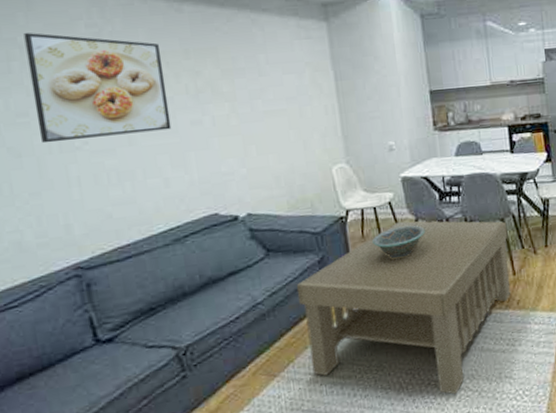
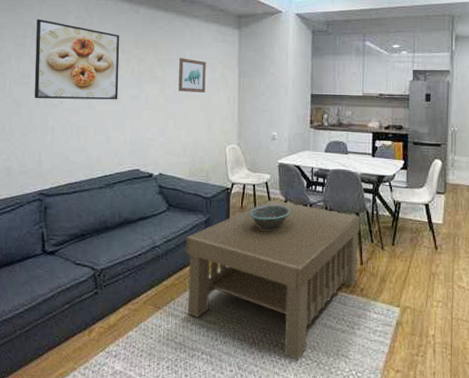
wall art: none [251,64,294,108] -> present [178,58,206,92]

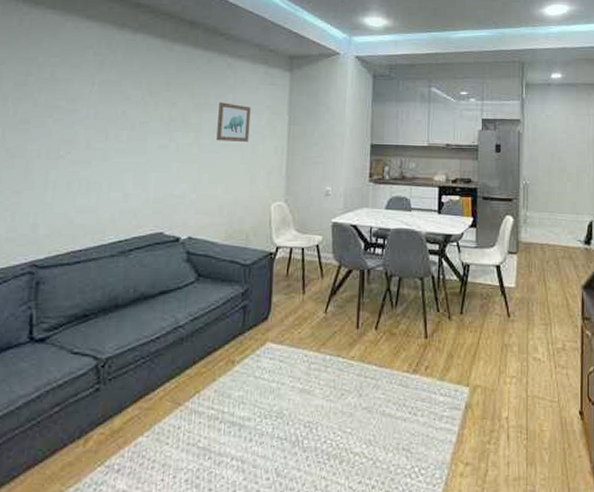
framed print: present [34,19,120,100] -> none [34,55,149,150]
coffee table: present [185,200,361,359] -> none [215,265,425,458]
decorative bowl: present [249,204,292,231] -> none [295,271,346,302]

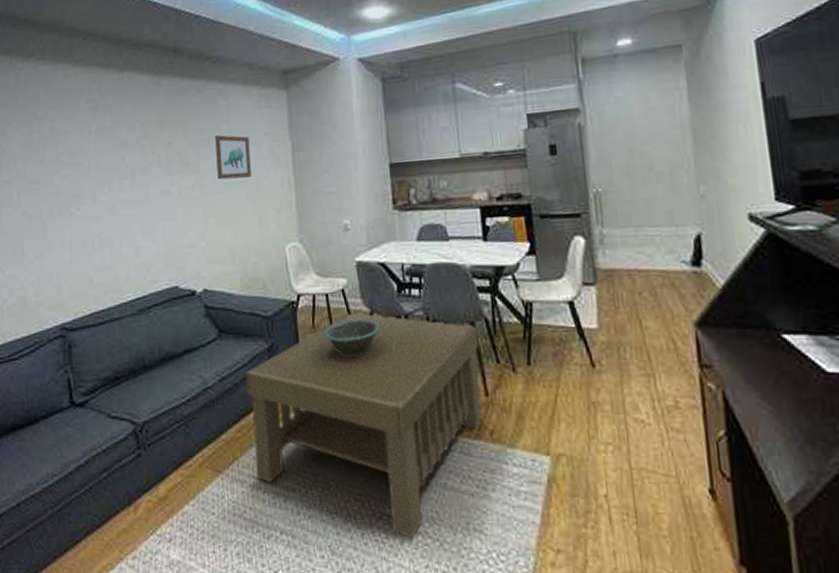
coffee table: none [215,265,425,458] -> present [245,313,483,538]
decorative bowl: none [295,271,346,302] -> present [323,318,381,357]

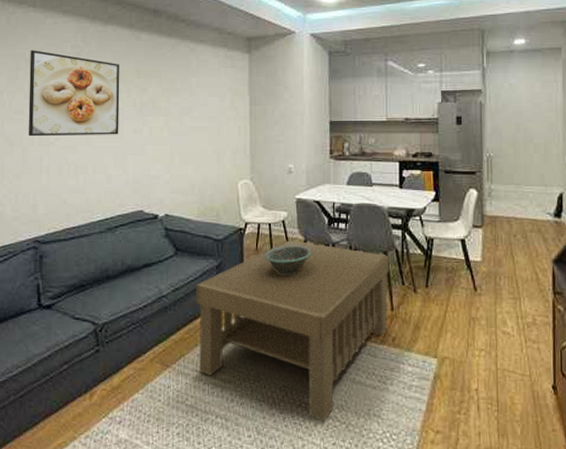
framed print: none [42,108,145,208] -> present [28,50,120,137]
wall art: present [215,135,252,180] -> none [184,86,214,124]

